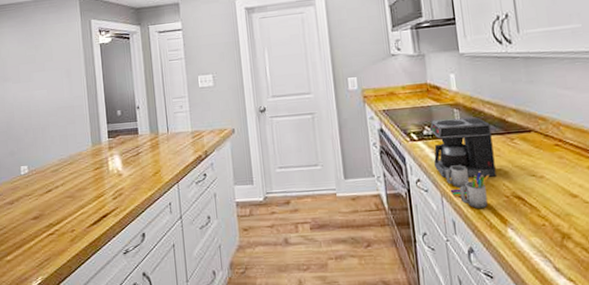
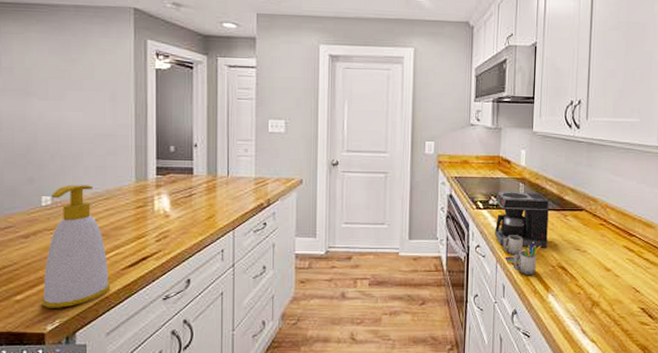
soap bottle: none [26,153,80,267] -> present [41,185,111,308]

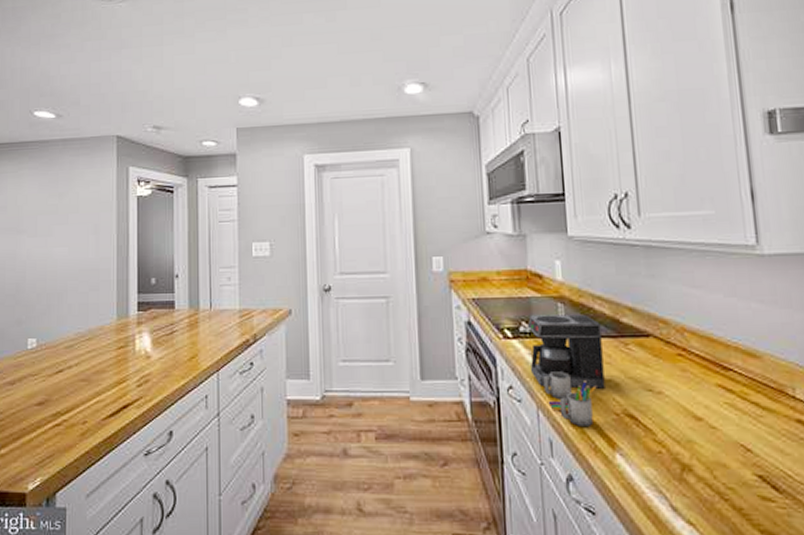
soap bottle: present [41,185,111,308] -> none [24,325,92,464]

